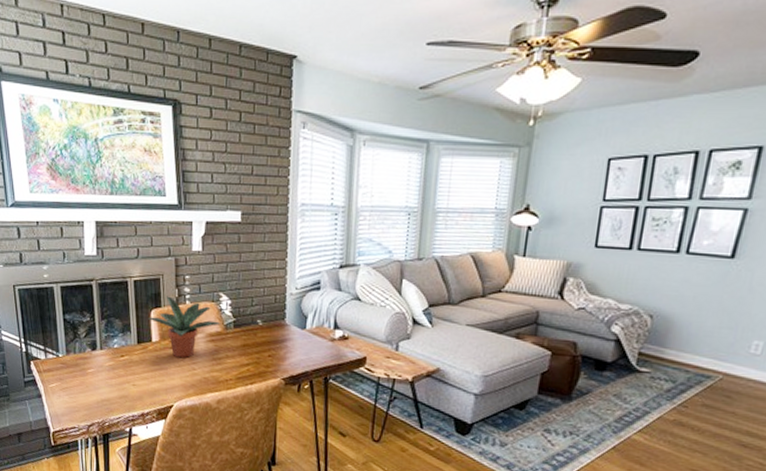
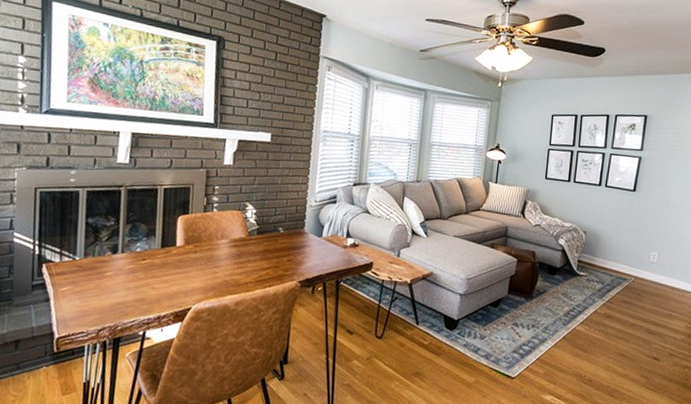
potted plant: present [147,296,221,358] -> none [174,204,245,262]

